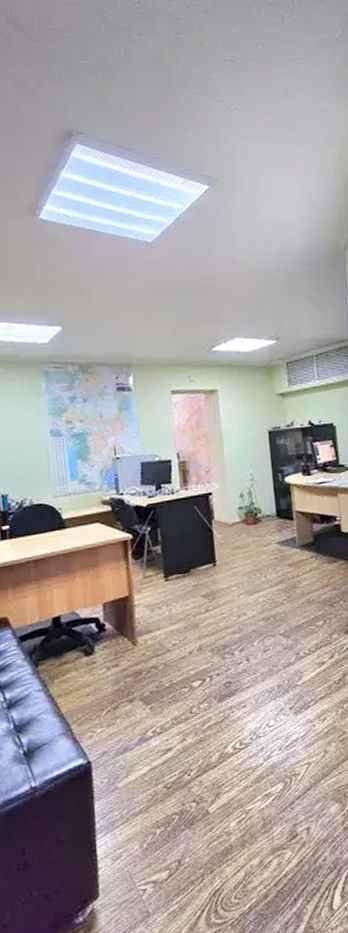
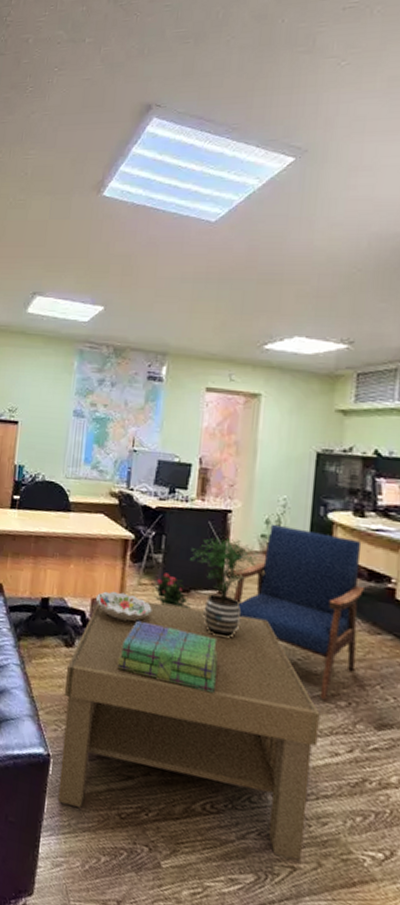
coffee table: none [91,576,313,801] -> present [57,601,320,861]
decorative bowl: none [106,589,161,615] -> present [95,591,152,622]
stack of books: none [138,604,226,660] -> present [117,620,218,692]
potted flower: none [154,560,193,590] -> present [150,573,191,610]
potted plant: none [184,516,240,603] -> present [190,537,259,639]
armchair: none [217,494,325,625] -> present [226,523,364,700]

